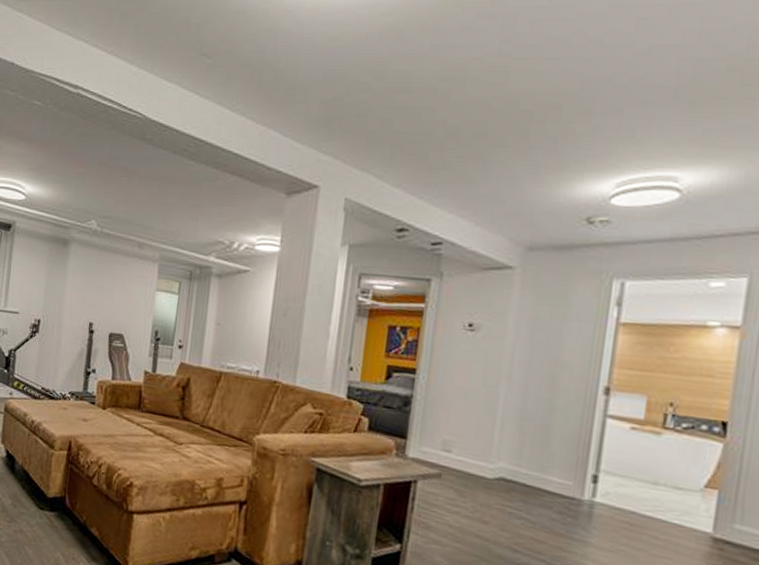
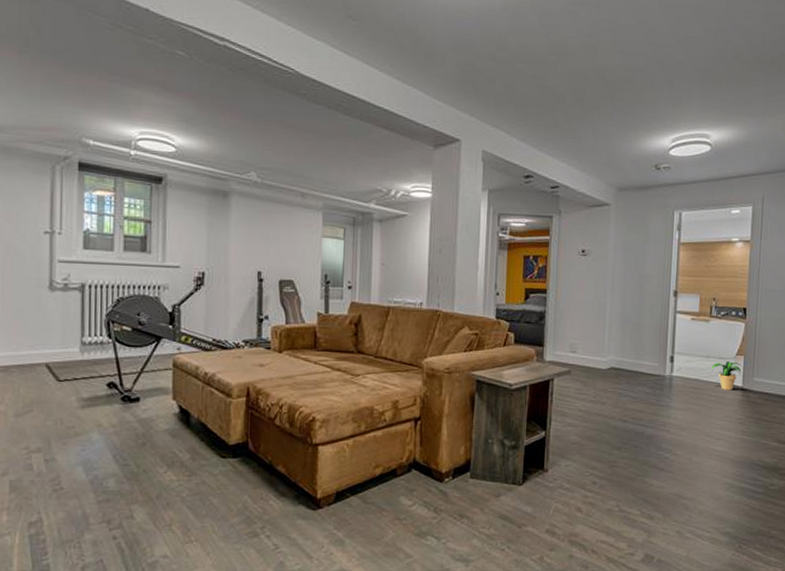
potted plant: none [660,493,718,536] -> present [712,361,744,390]

